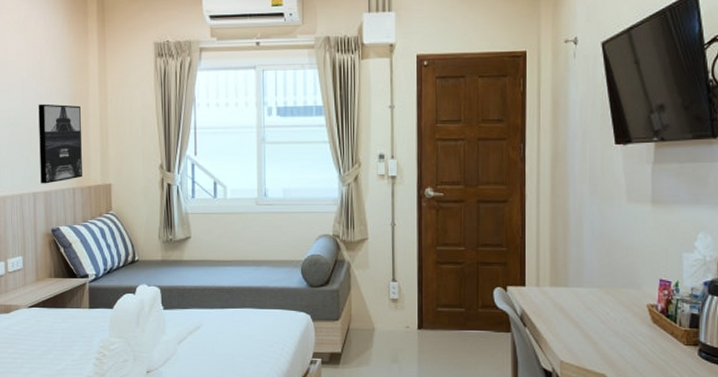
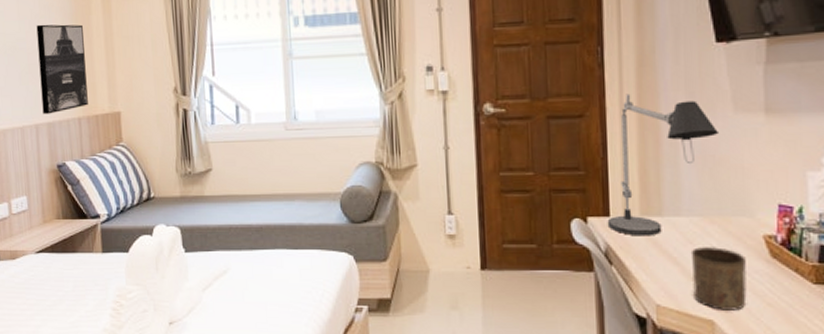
desk lamp: none [523,184,614,304] -> present [607,93,718,236]
cup: none [589,313,632,367] -> present [690,247,747,311]

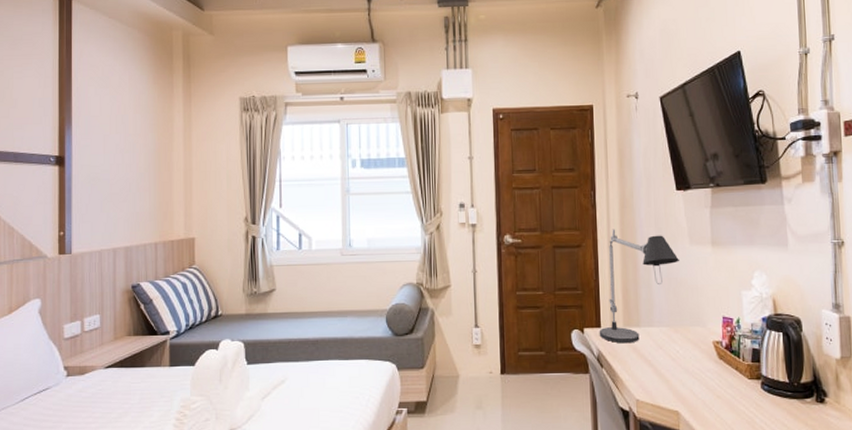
wall art: present [36,24,88,115] -> none [121,158,165,239]
cup: present [690,247,747,311] -> none [661,351,702,403]

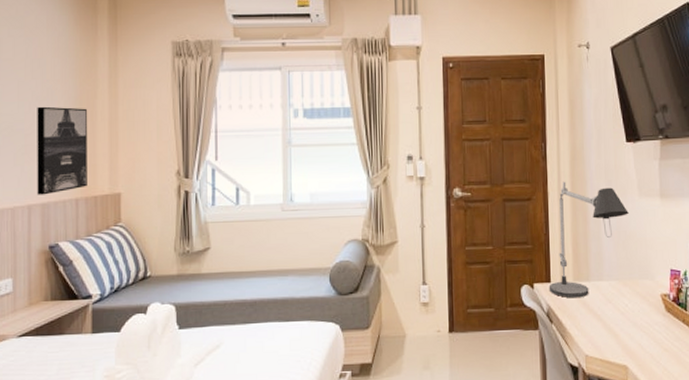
wall art: none [121,158,165,239] -> present [37,106,87,195]

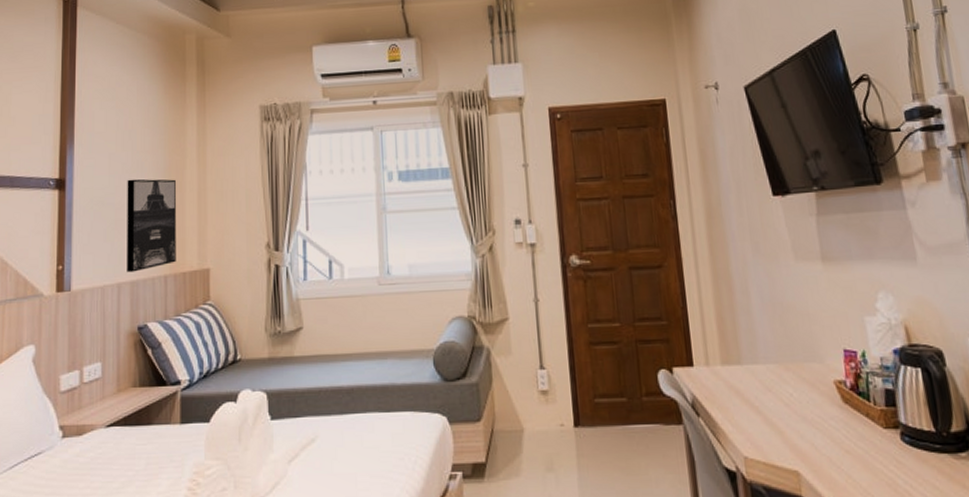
desk lamp: present [549,181,629,298] -> none [691,244,784,386]

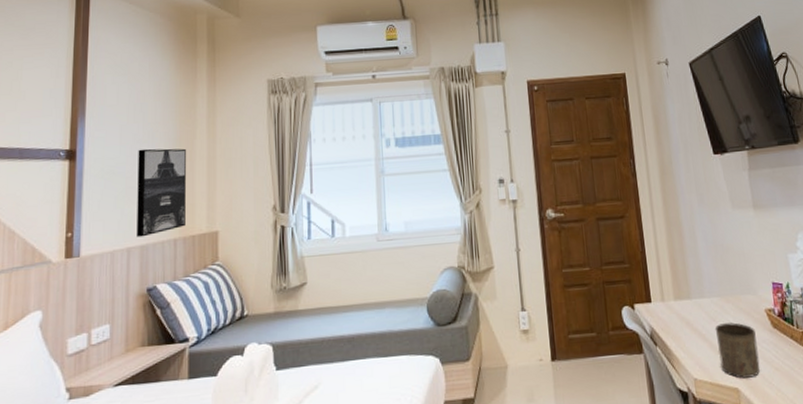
cup: none [770,394,827,460] -> present [715,322,760,379]

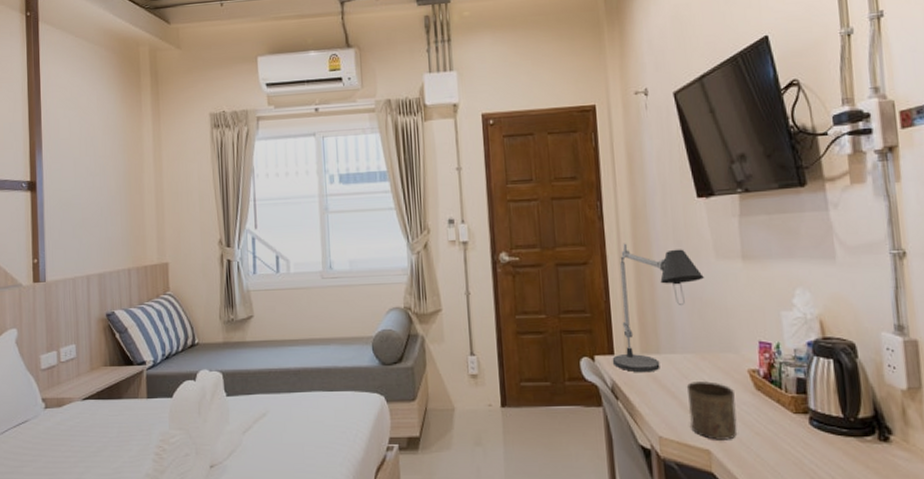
wall art: present [136,148,186,238] -> none [91,181,138,266]
desk lamp: none [650,197,724,318] -> present [612,243,704,373]

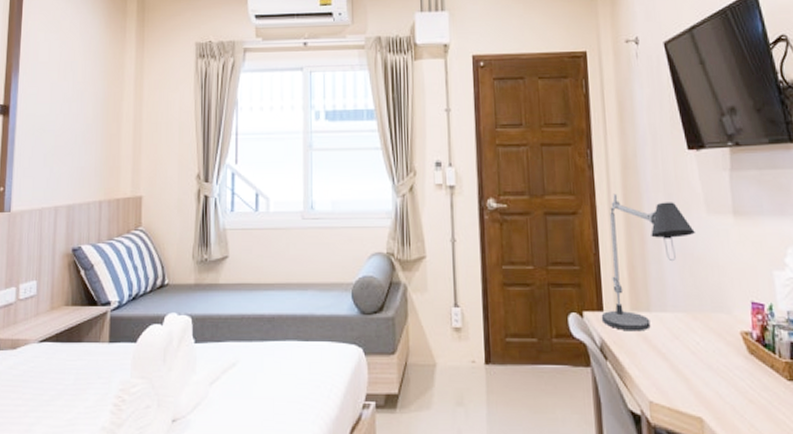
cup: present [686,381,738,440] -> none [677,343,731,407]

